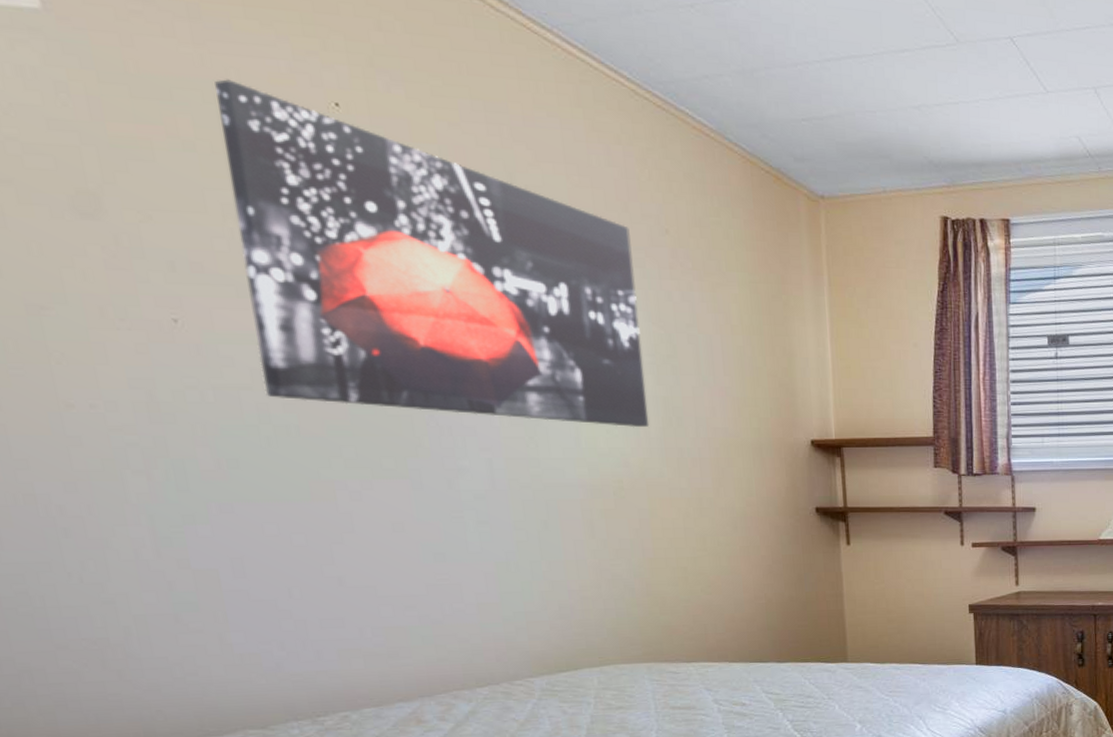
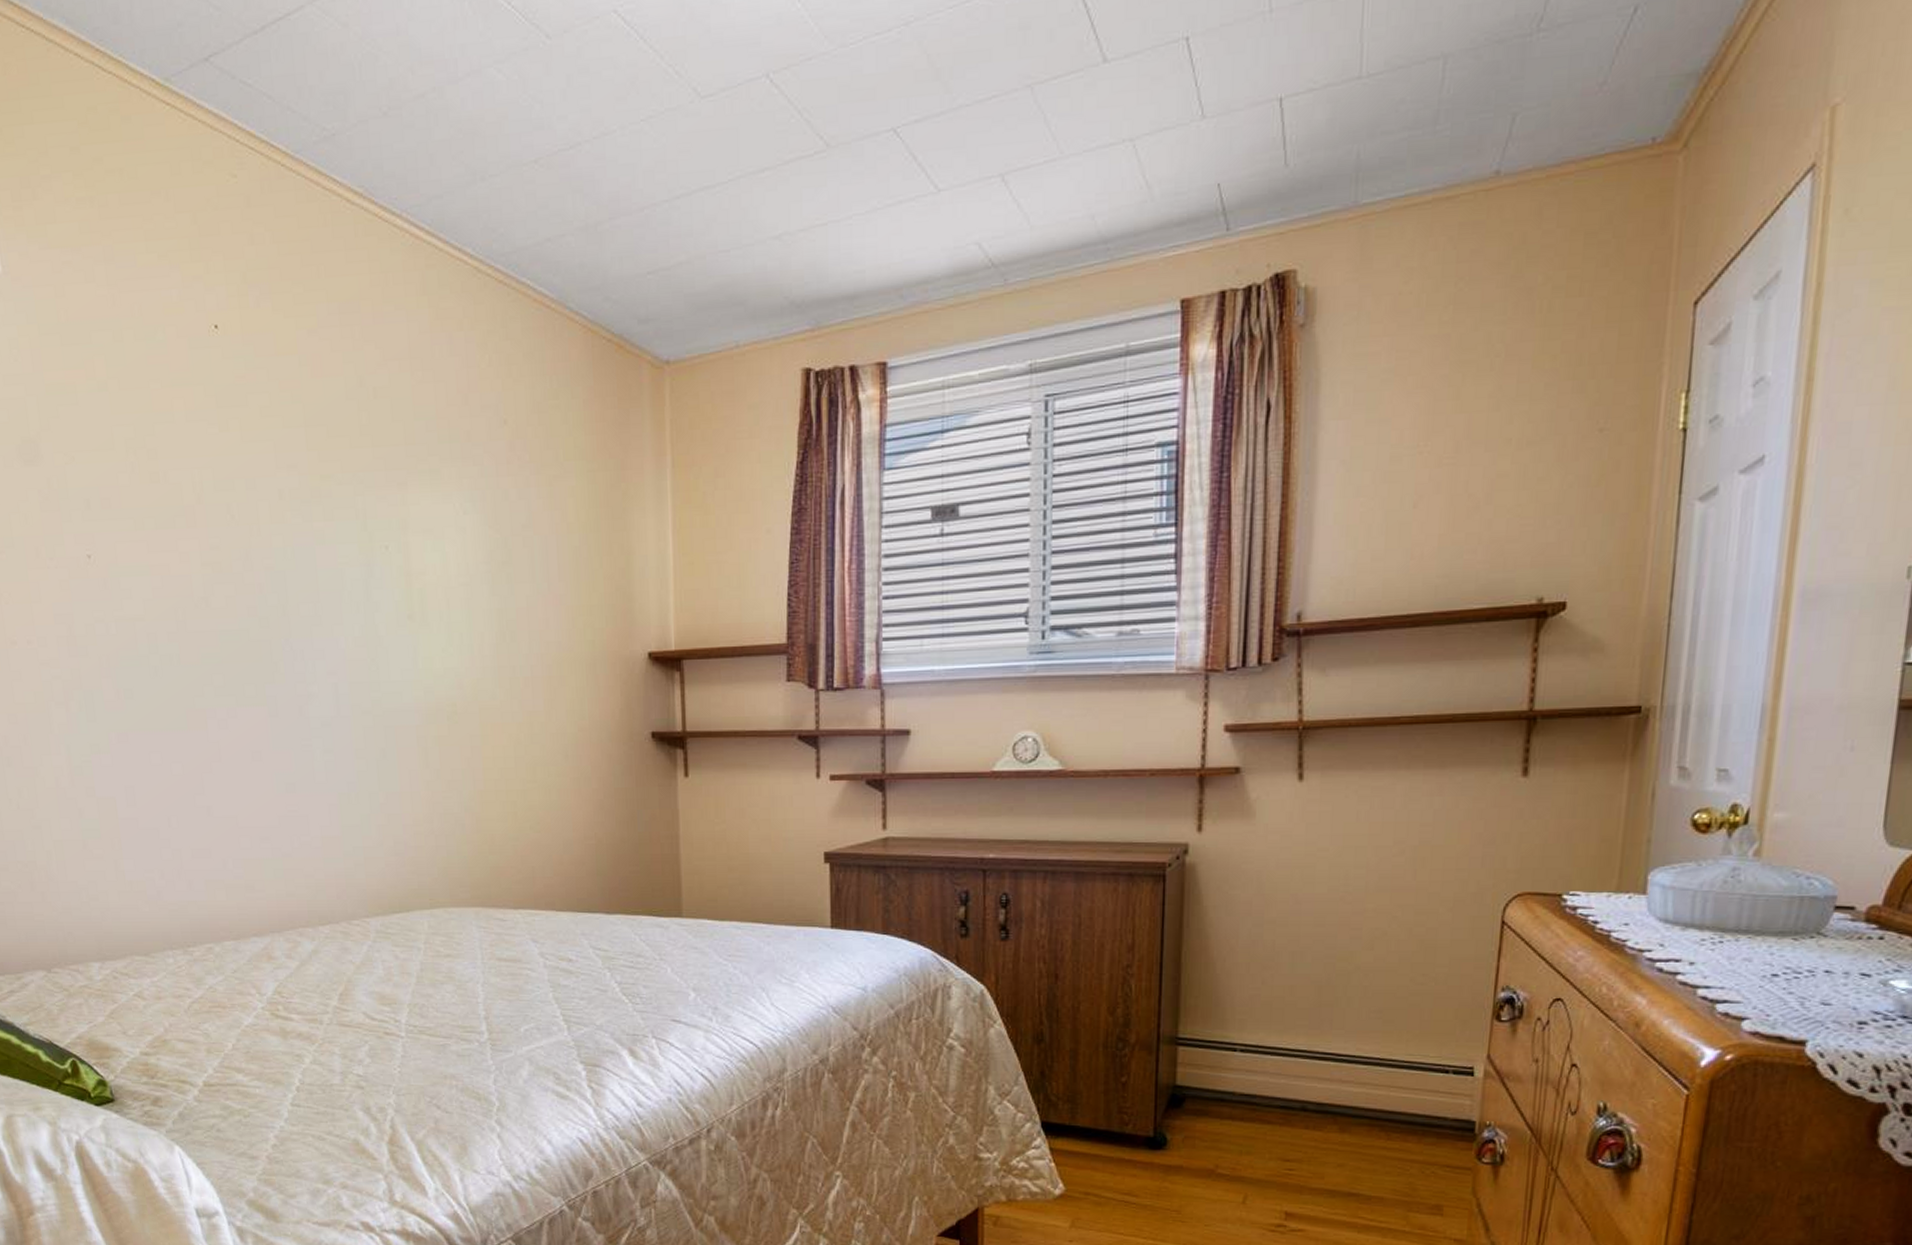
wall art: present [215,79,650,428] -> none [123,315,483,645]

